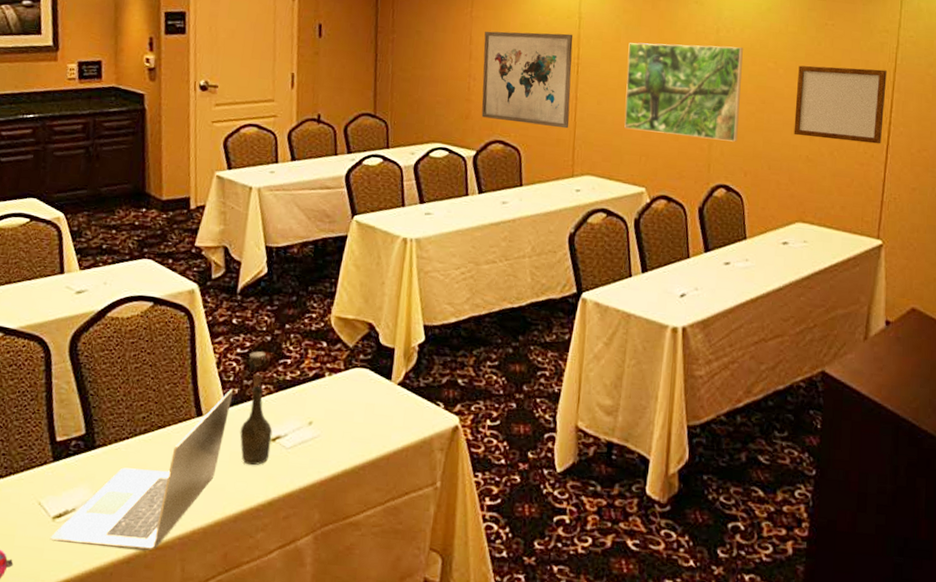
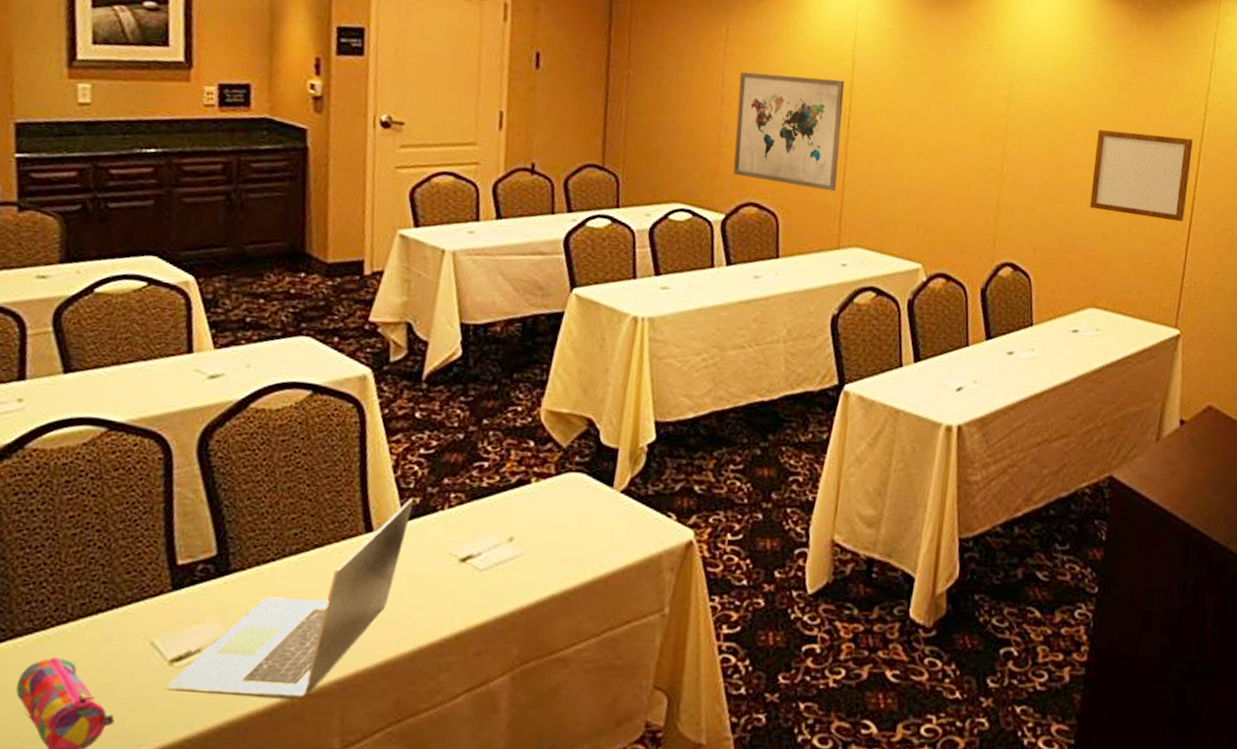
bottle: present [240,351,273,466] -> none [420,452,463,592]
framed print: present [624,42,743,142] -> none [900,94,1038,214]

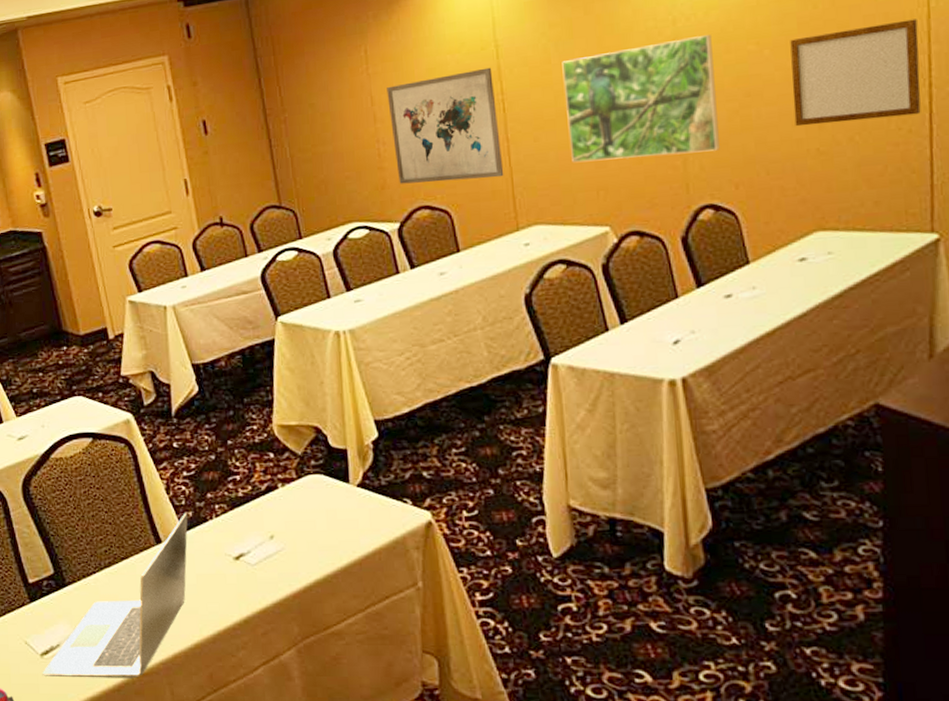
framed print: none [900,94,1038,214] -> present [562,35,720,162]

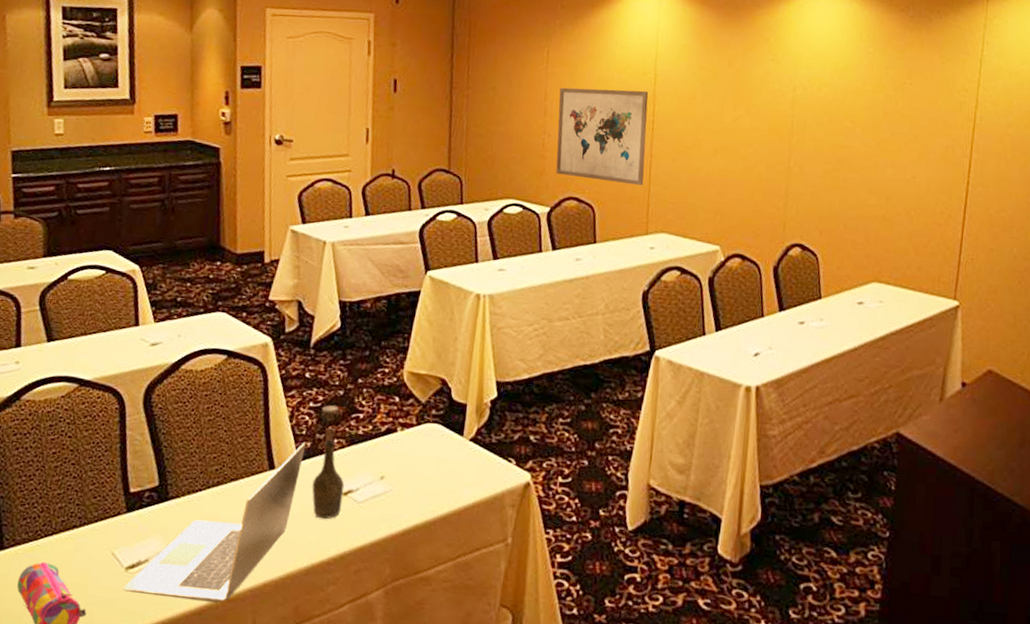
bottle: none [197,472,236,586] -> present [312,405,345,520]
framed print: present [562,35,720,162] -> none [699,100,820,201]
writing board: present [790,19,921,127] -> none [870,124,965,204]

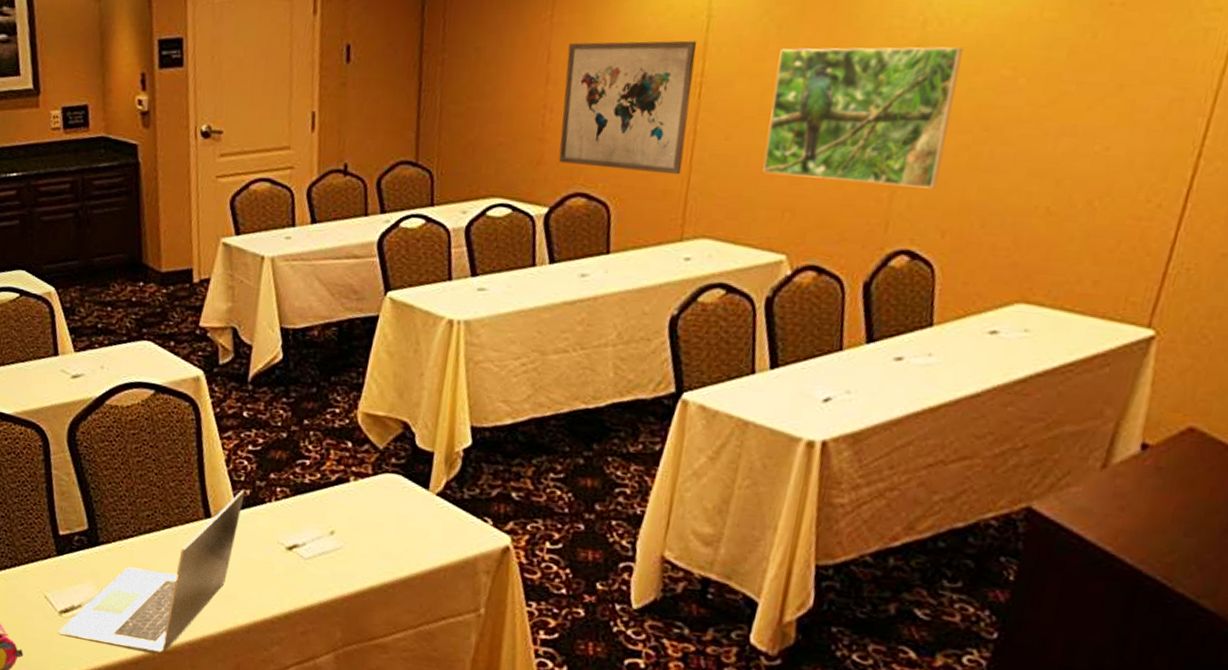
bottle: present [312,405,345,520] -> none [252,449,289,575]
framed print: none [699,100,820,201] -> present [763,46,963,189]

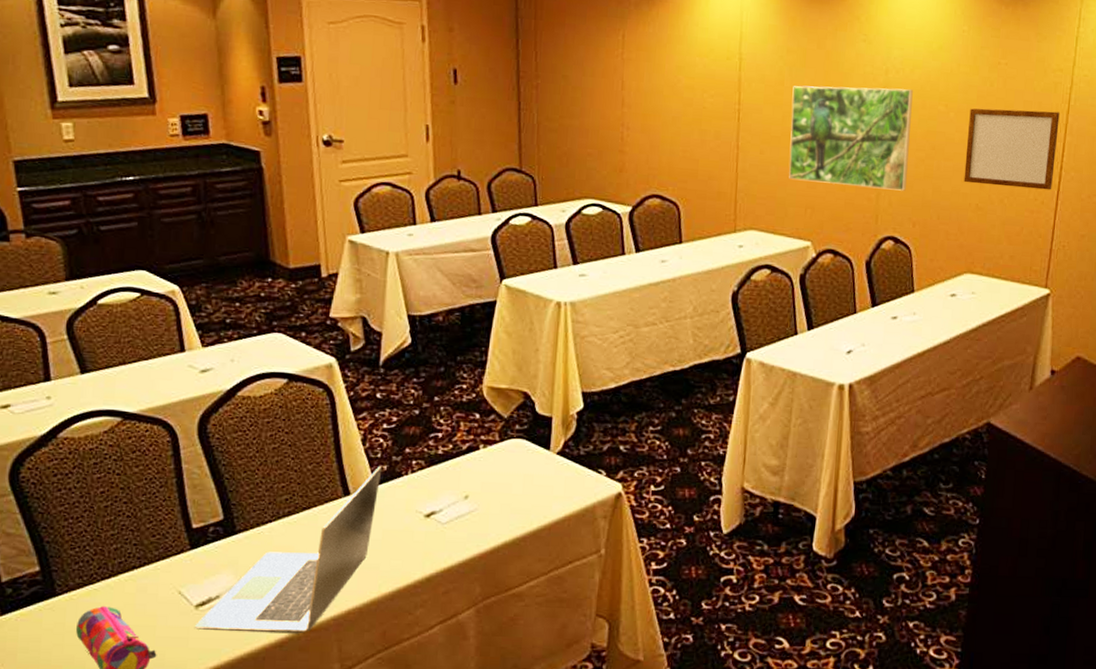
wall art: present [558,40,697,175] -> none [636,74,734,181]
writing board: none [1030,70,1208,188] -> present [964,108,1060,190]

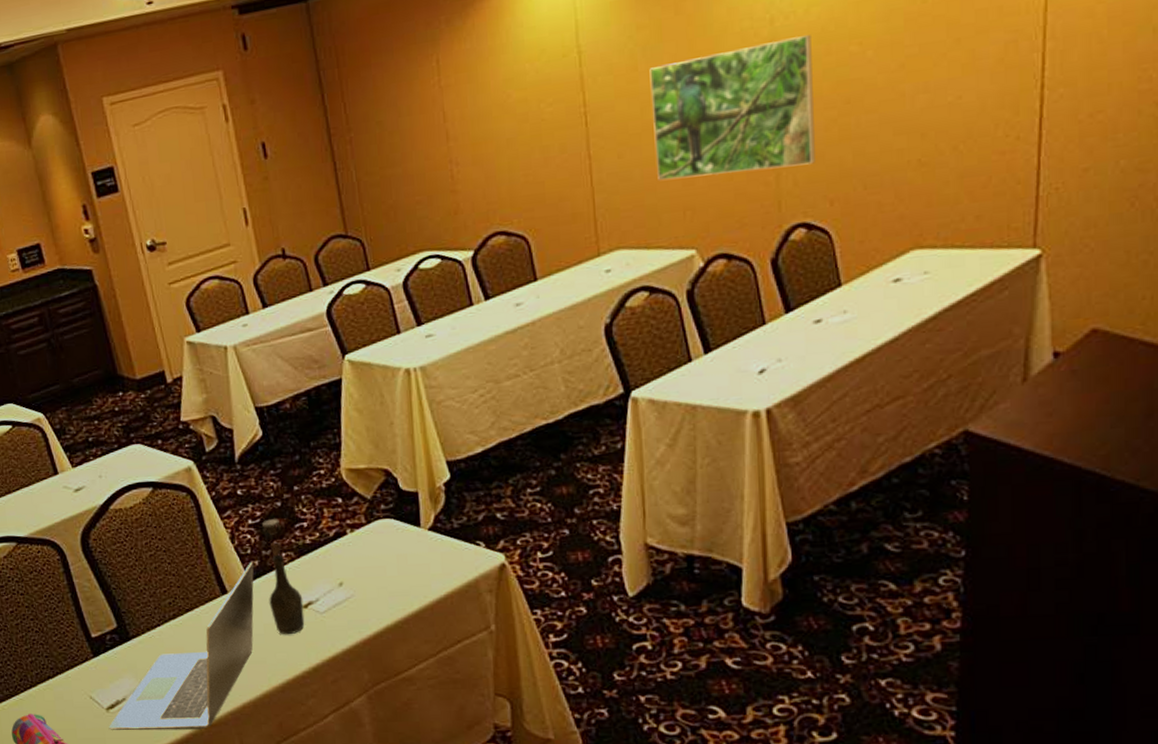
bottle: none [391,426,427,543] -> present [262,519,305,635]
writing board: present [964,108,1060,190] -> none [895,12,1033,136]

